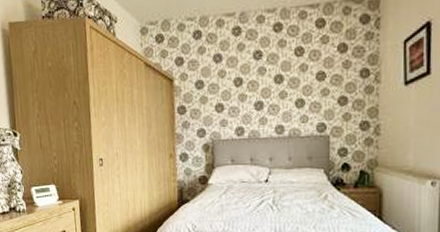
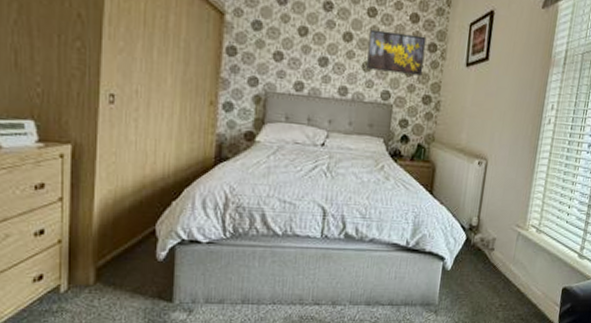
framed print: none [299,63,357,106] -> present [366,29,427,76]

